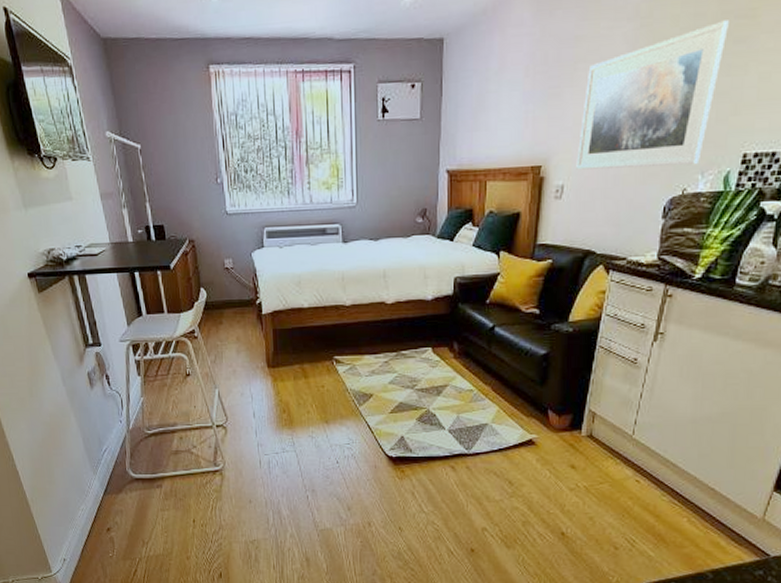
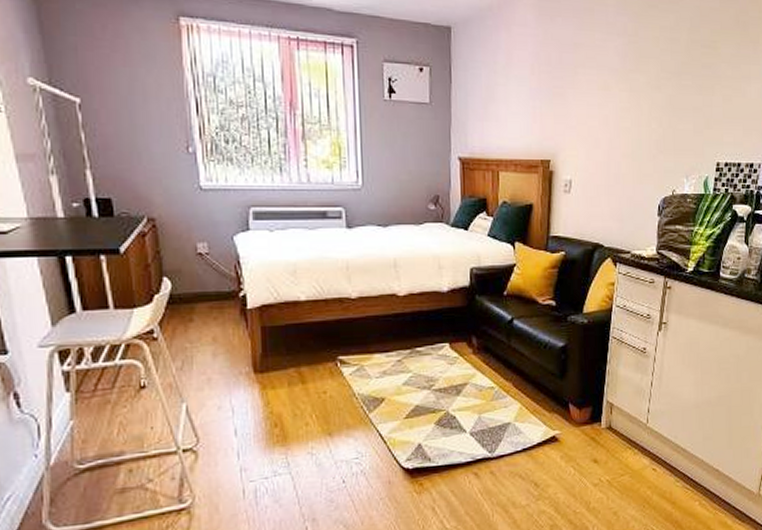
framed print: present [576,20,729,170] -> none [581,47,697,170]

